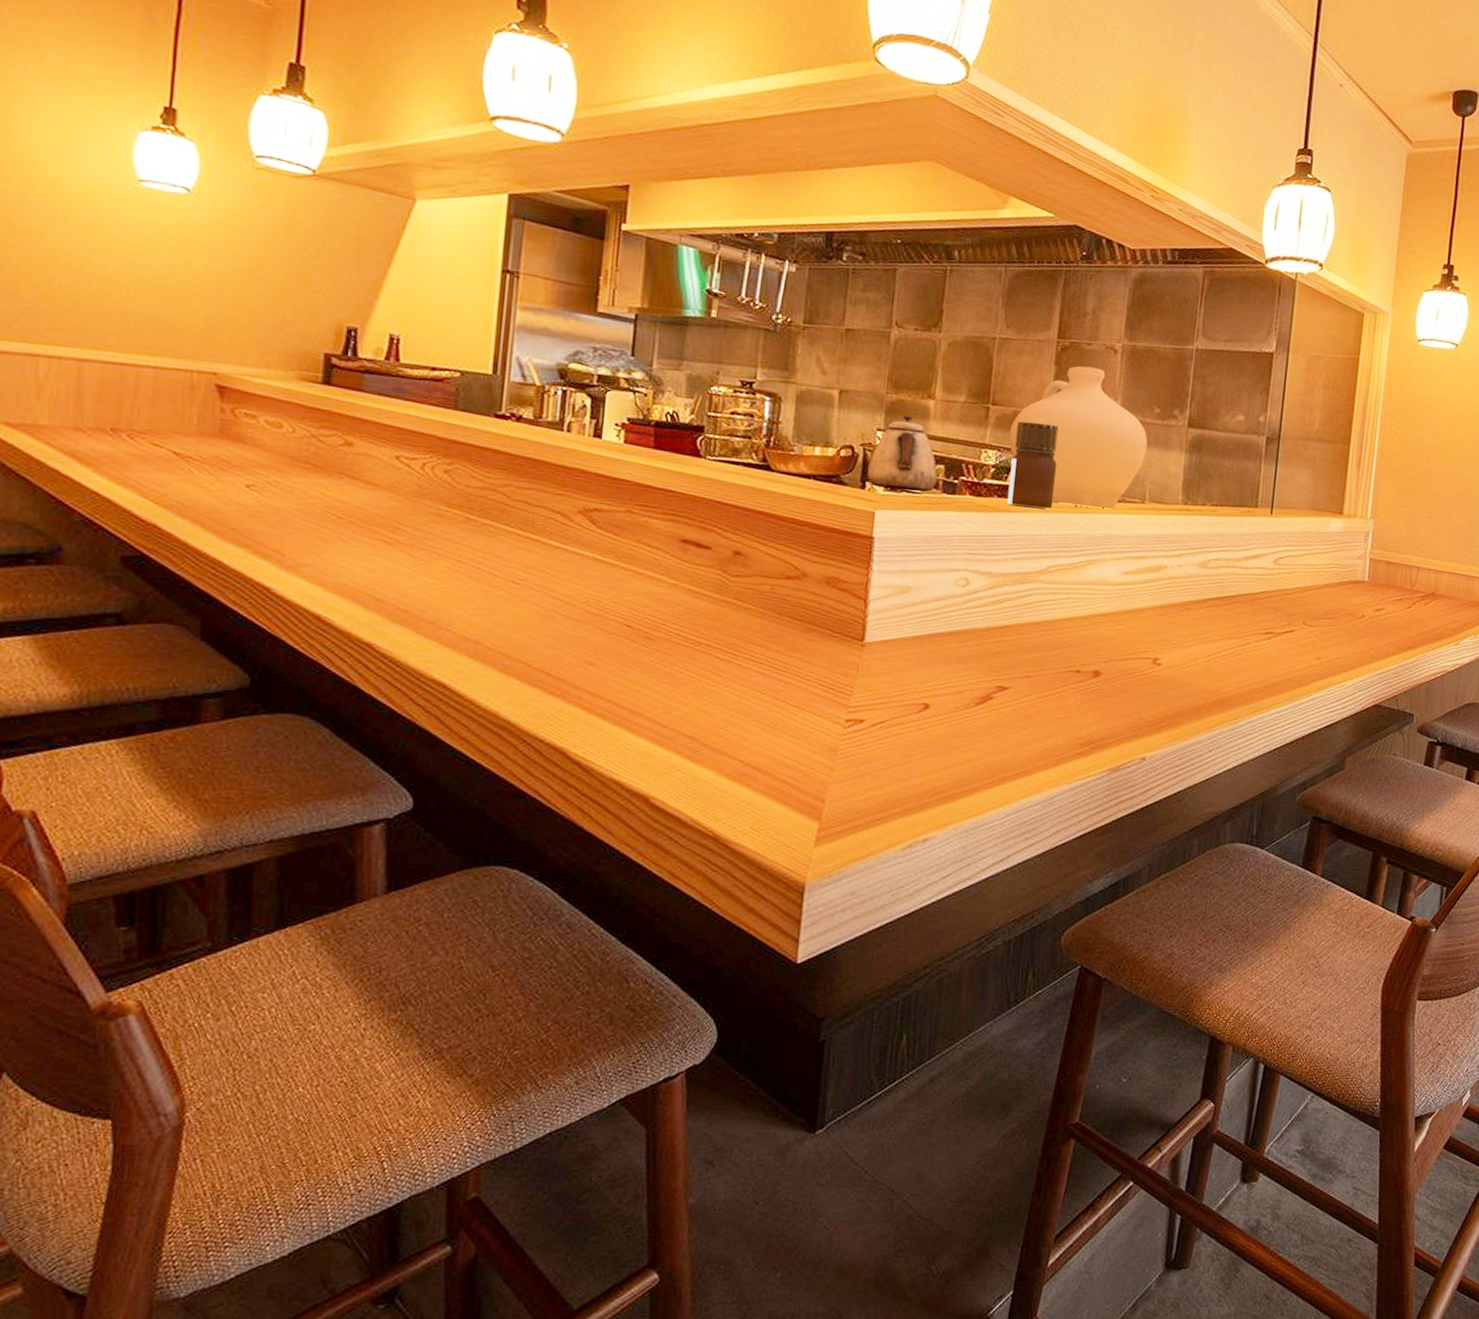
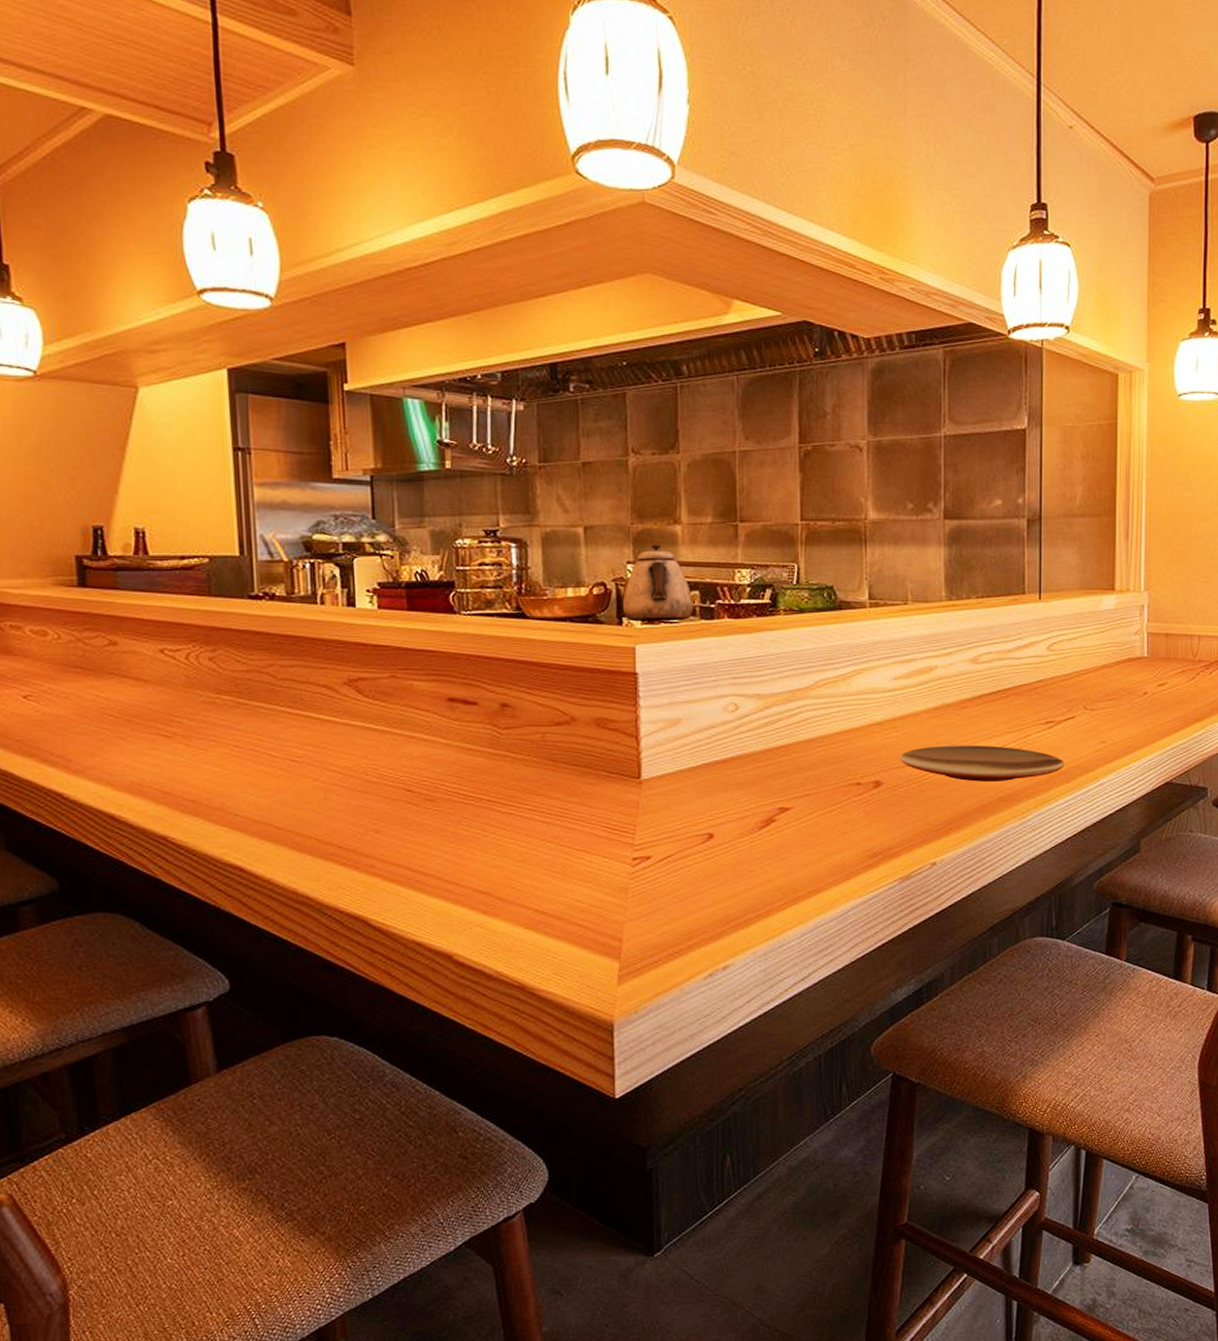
bottle: present [1007,421,1059,509] -> none [766,534,814,622]
ceramic jug: present [1009,366,1148,509] -> none [761,469,904,615]
plate: none [1121,643,1280,686] -> present [899,745,1065,782]

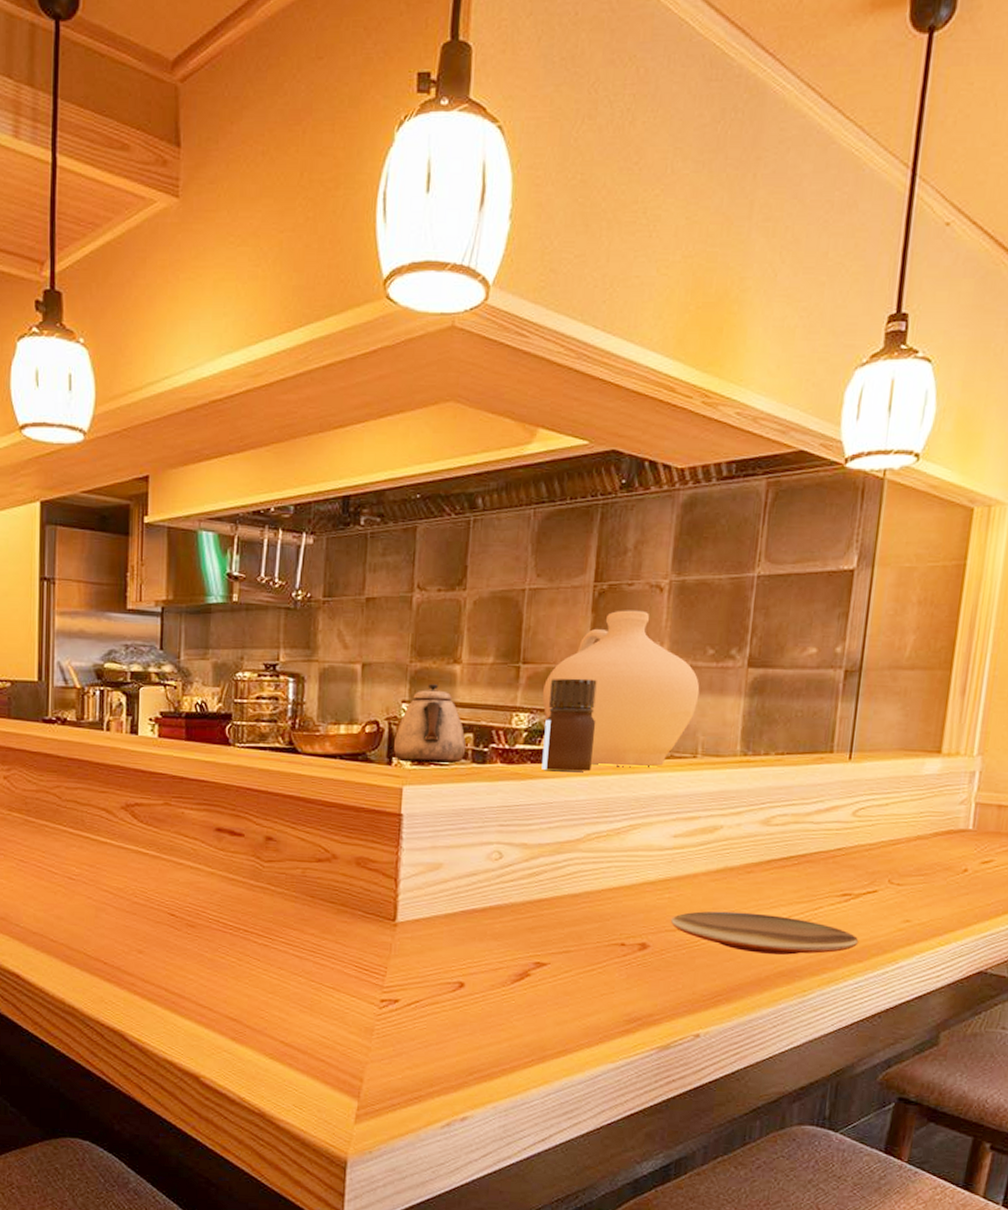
ceramic jug: none [761,469,904,615] -> present [542,610,700,767]
bottle: none [766,534,814,622] -> present [541,678,597,772]

